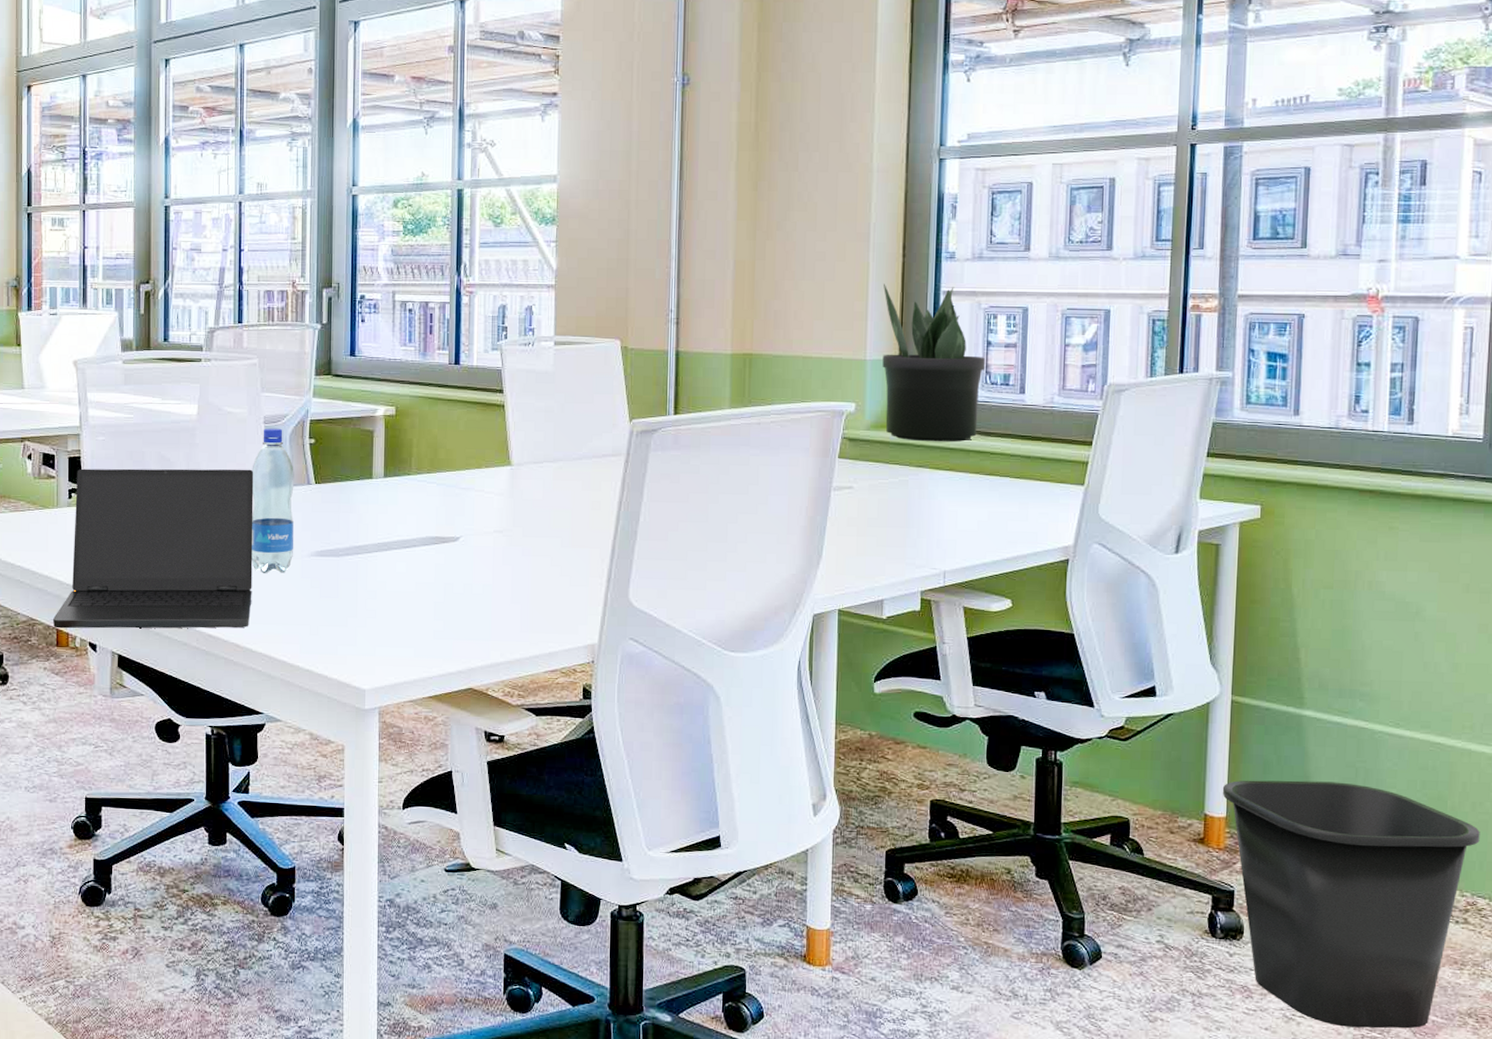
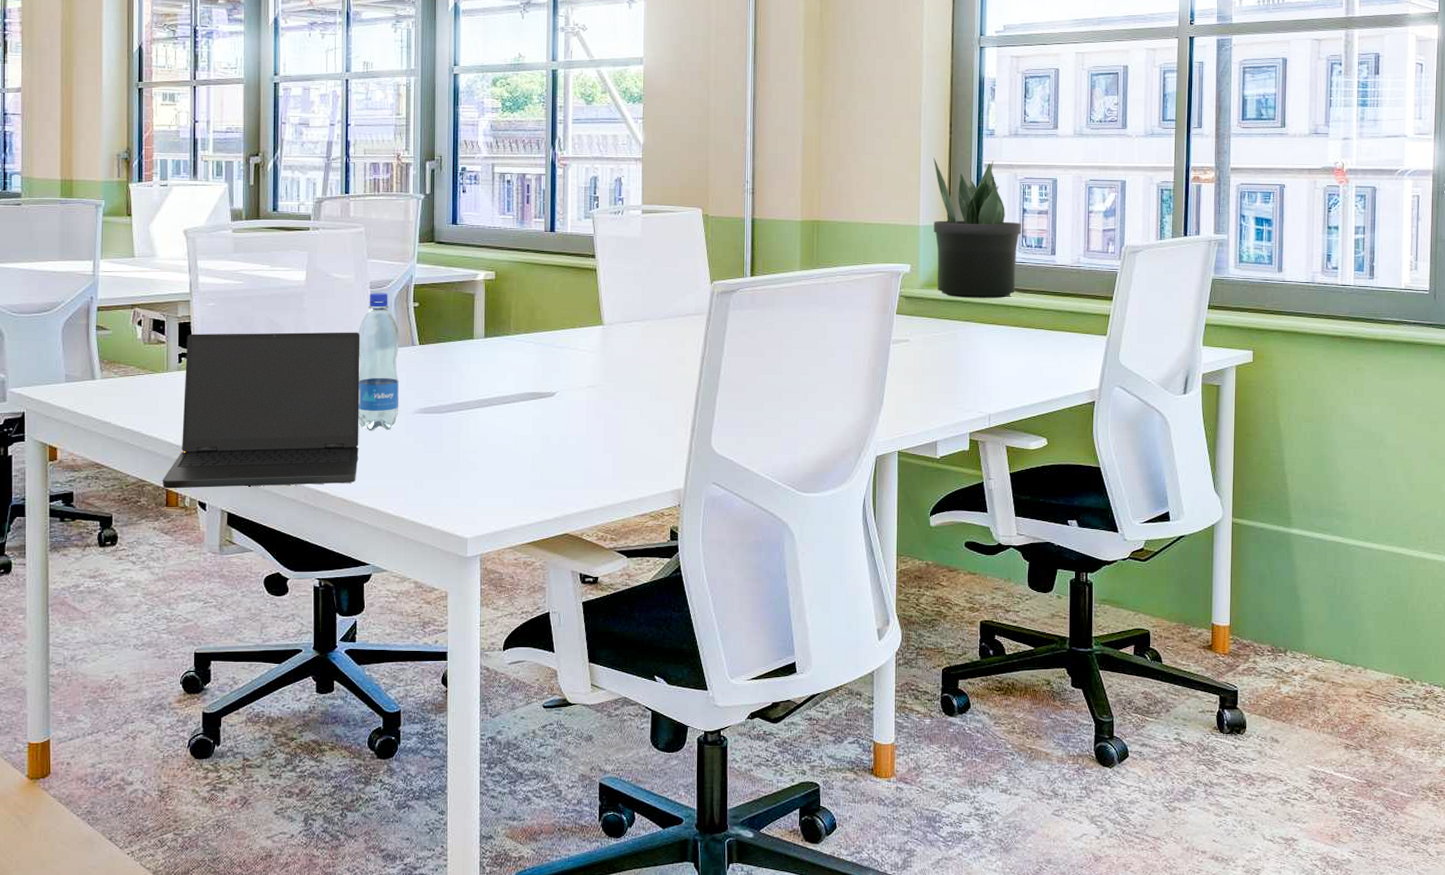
waste bin: present [1222,780,1480,1029] -> none [1226,591,1435,806]

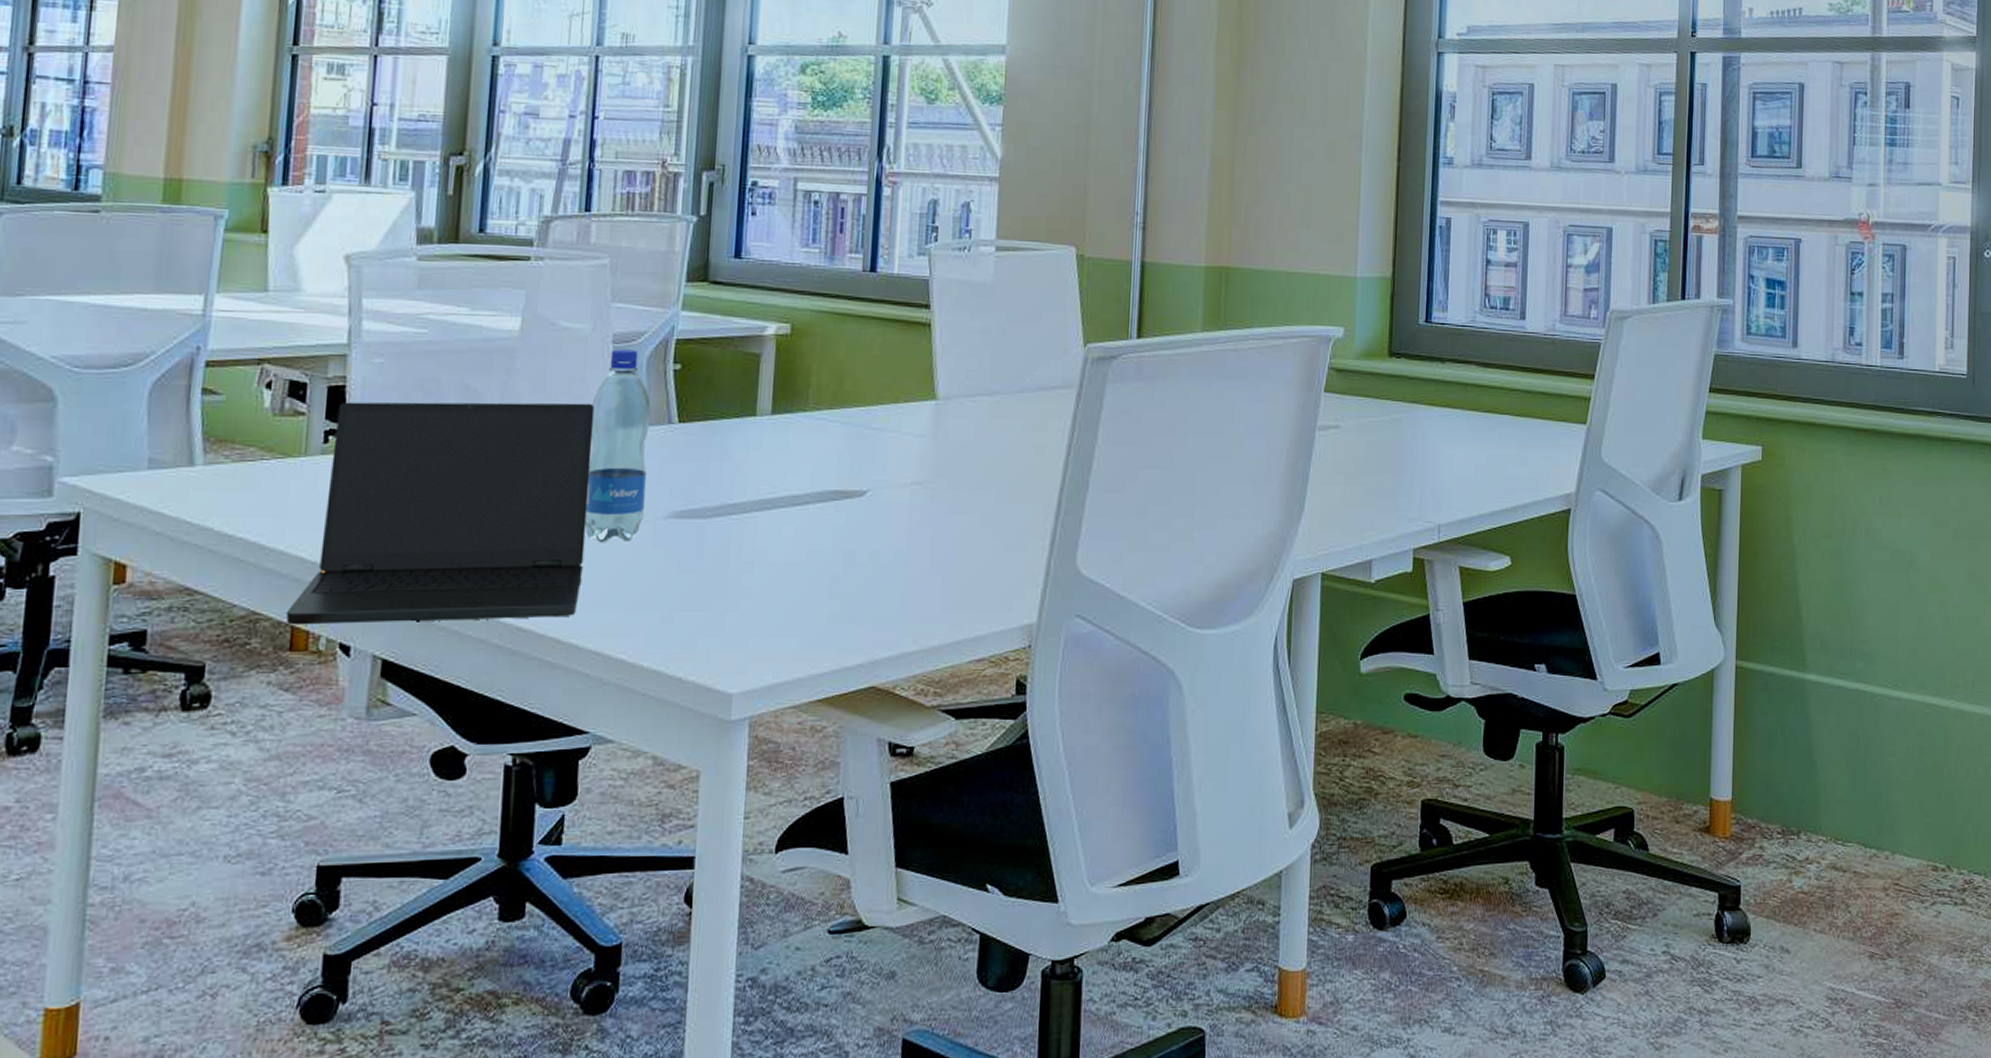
planter: present [933,157,1021,299] -> none [1374,190,1484,375]

